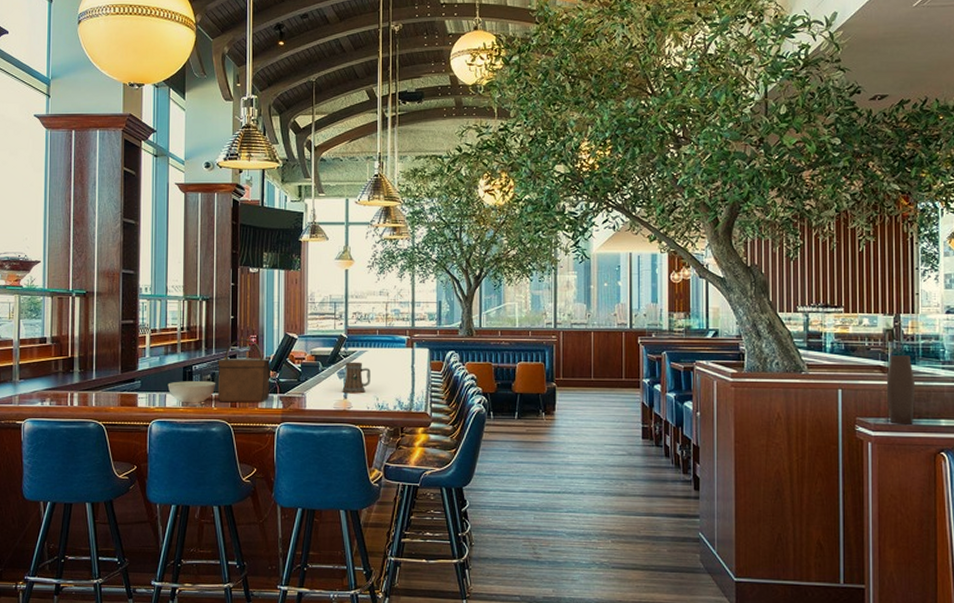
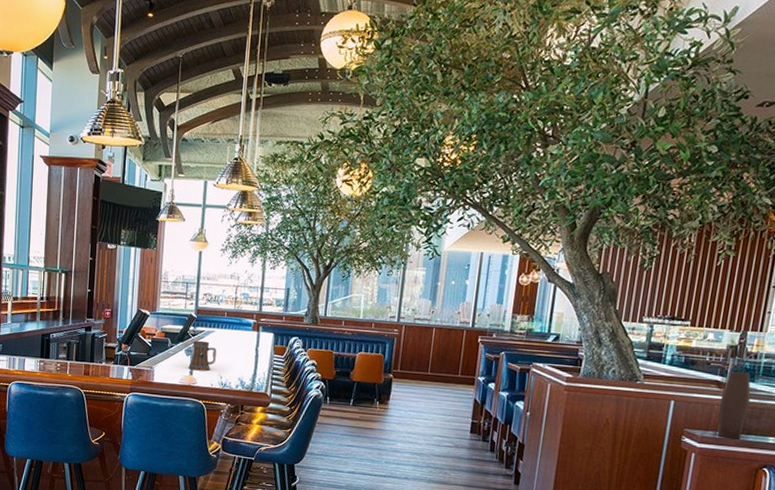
bowl: present [167,381,216,403] -> none [26,347,72,369]
handbag: present [217,338,271,403] -> none [72,311,123,373]

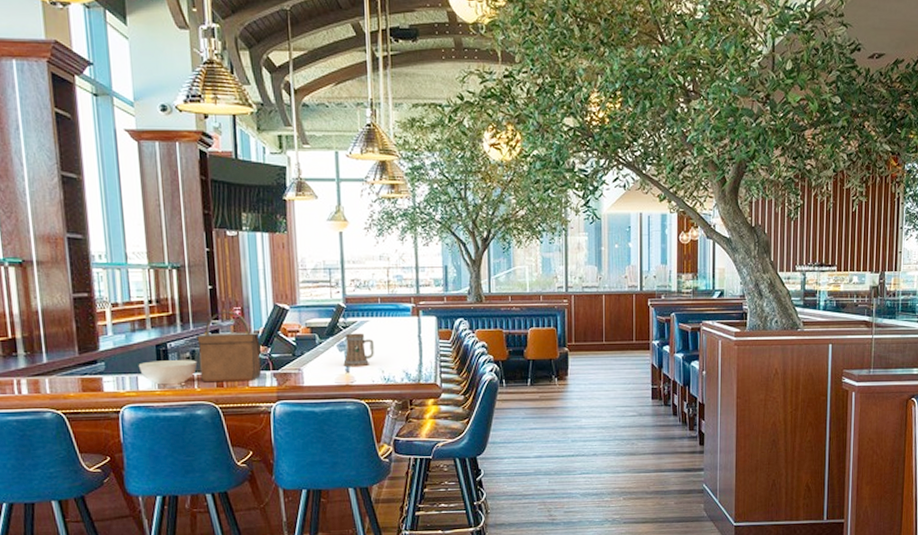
bowl: none [26,347,72,369] -> present [138,360,198,385]
handbag: none [72,311,123,373] -> present [197,310,262,383]
vase: present [717,371,751,440] -> none [869,310,895,375]

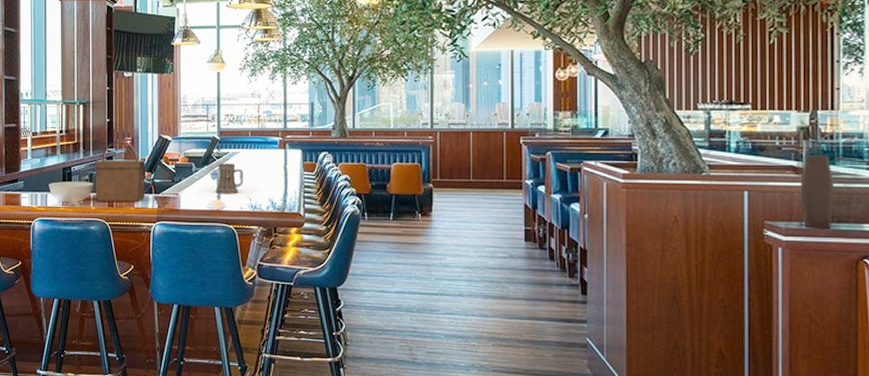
vase: none [869,310,895,375] -> present [800,155,835,229]

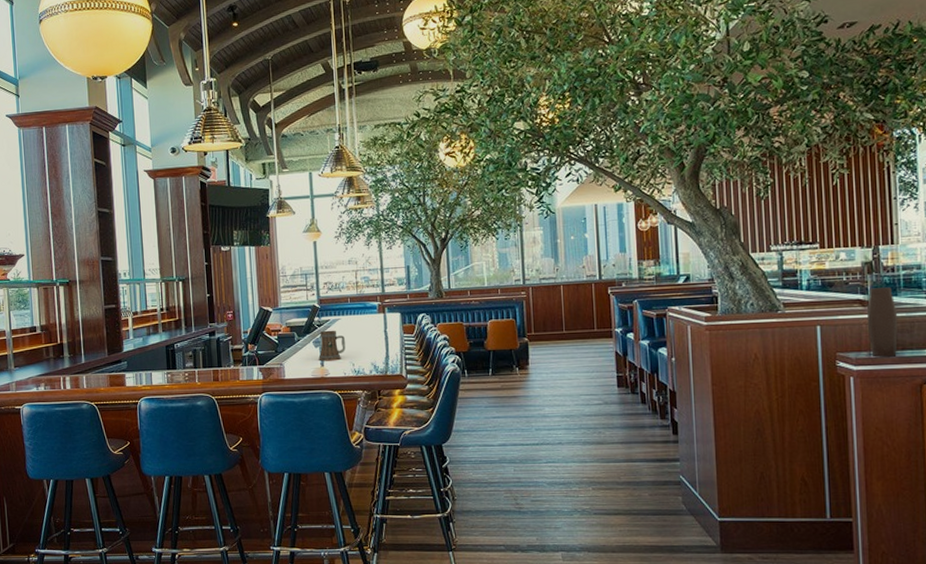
bowl: present [48,181,94,203] -> none [152,358,198,380]
handbag: present [95,140,146,203] -> none [198,314,250,377]

